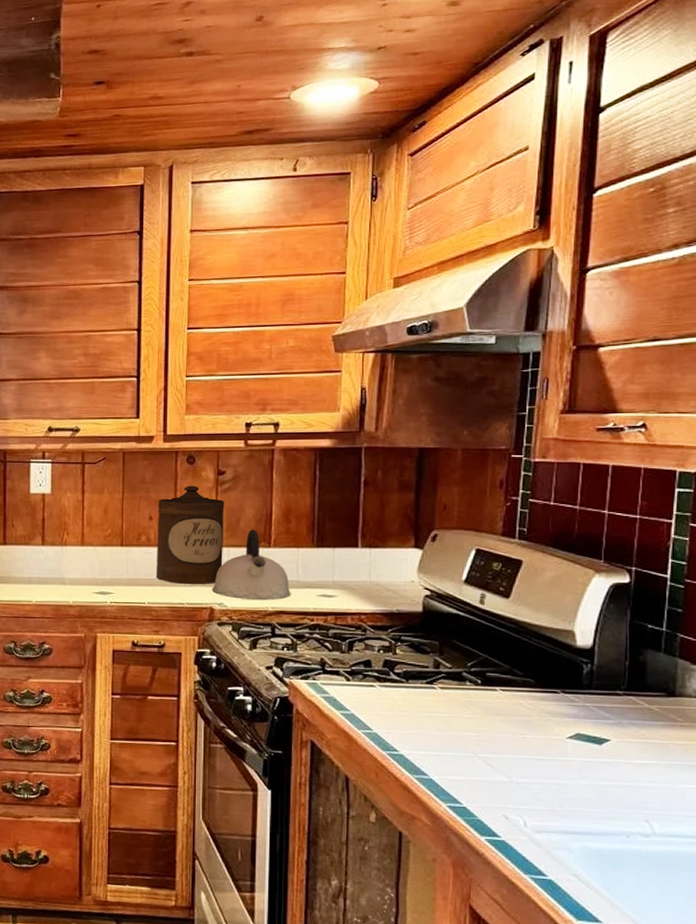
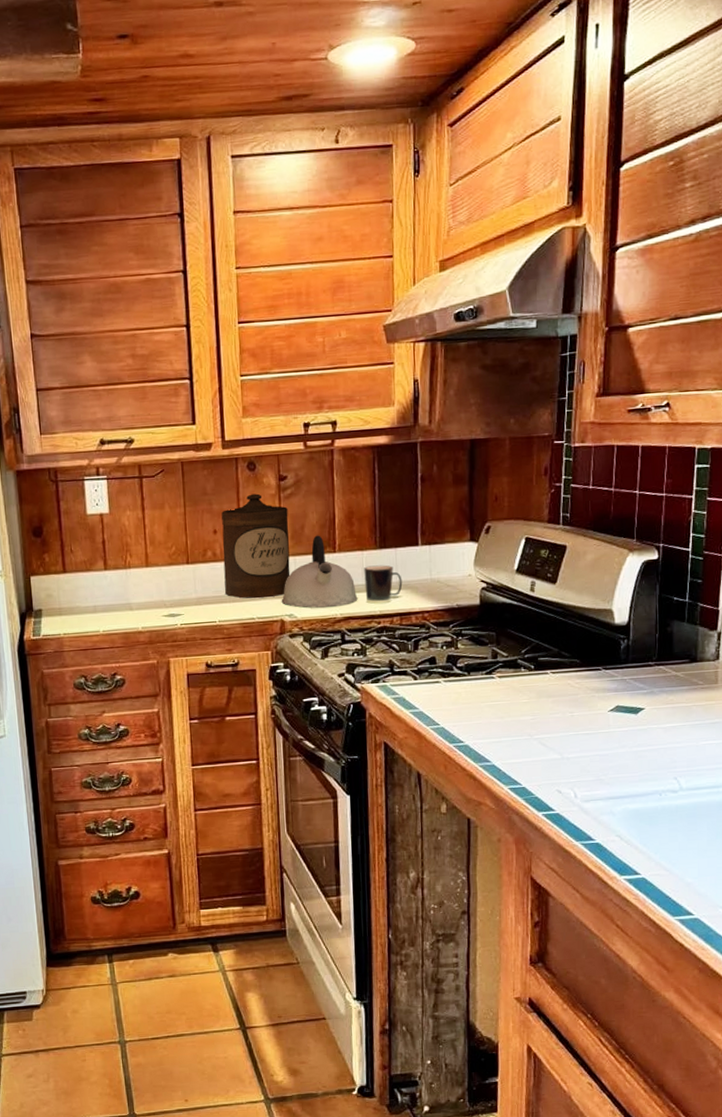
mug: none [299,563,339,601] -> present [364,565,403,604]

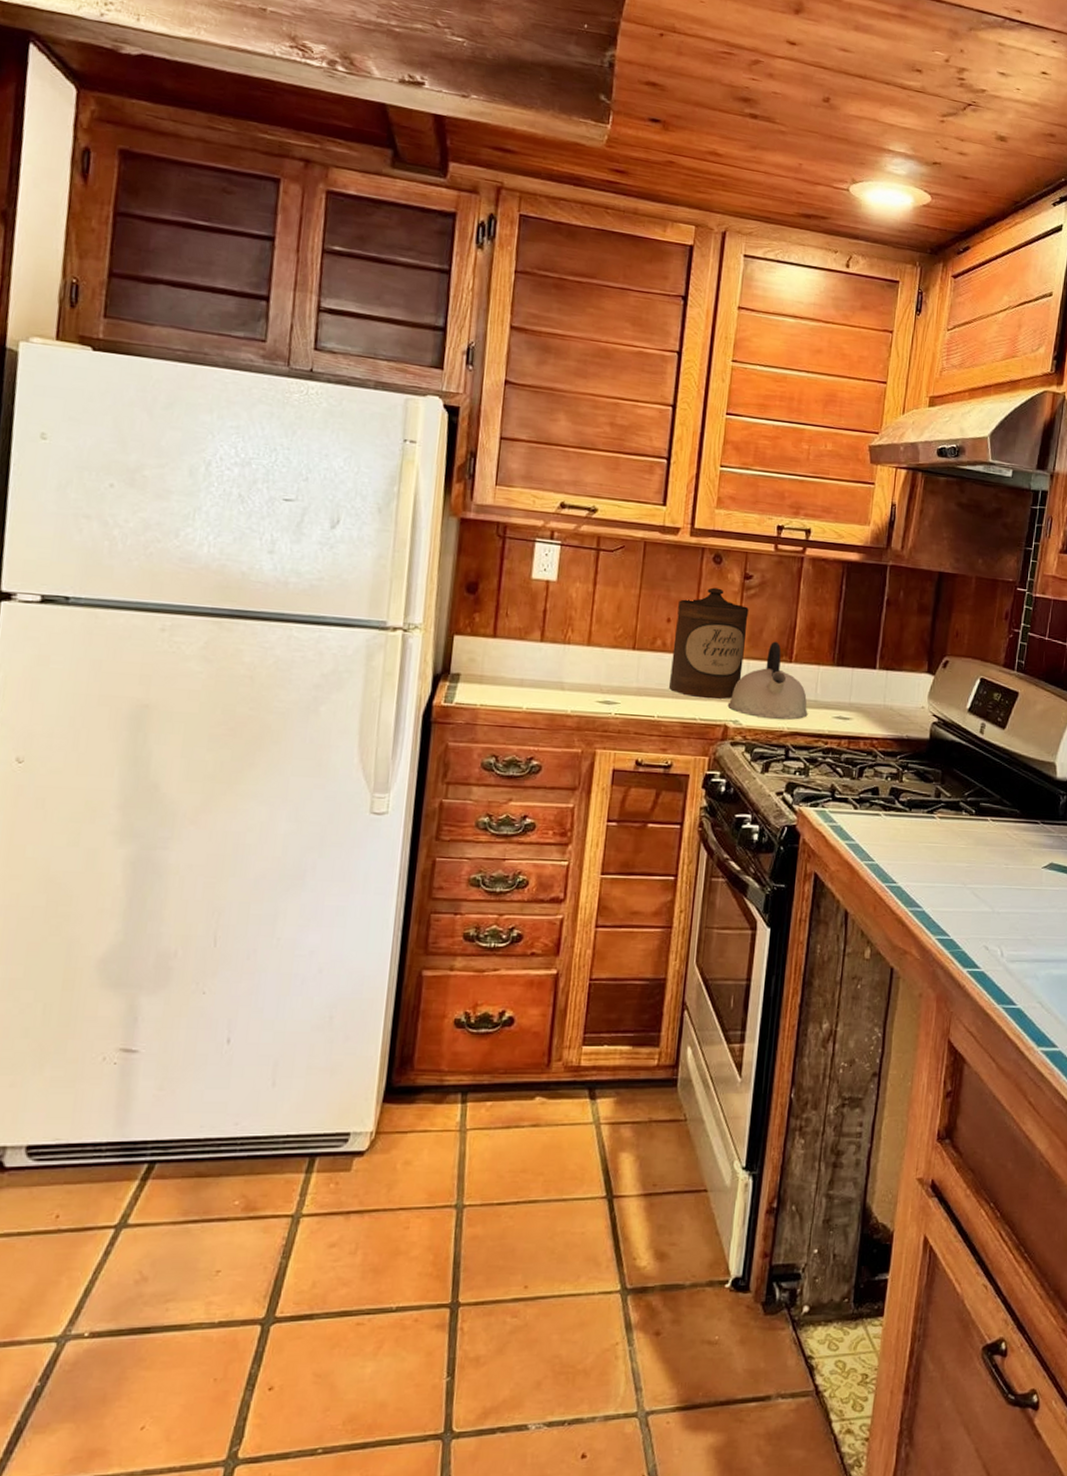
mug: present [364,565,403,604] -> none [816,682,856,723]

